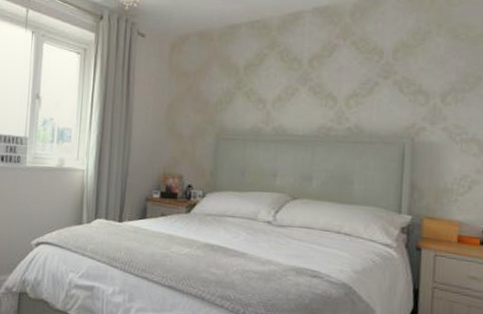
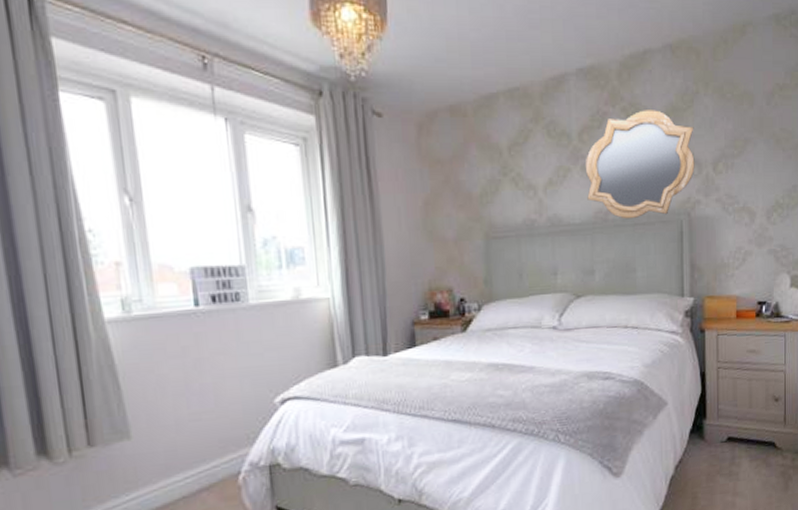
mirror: none [312,44,424,137] -> present [585,110,695,219]

